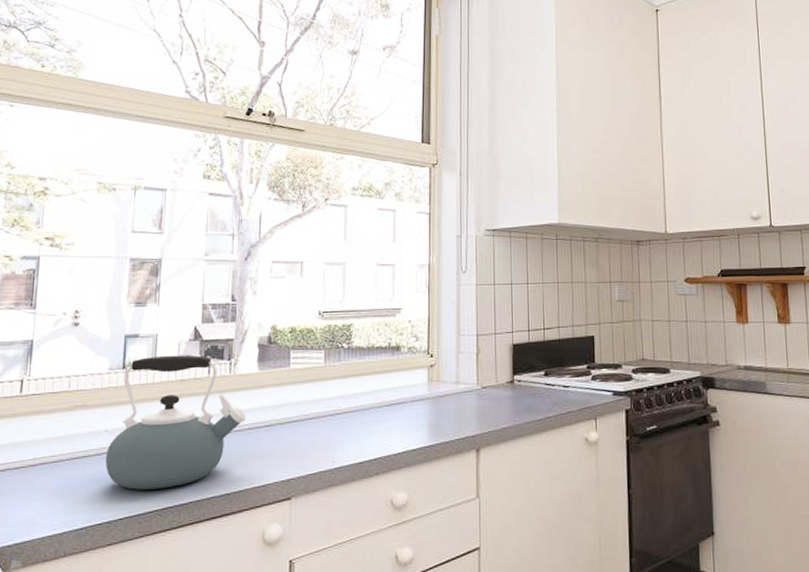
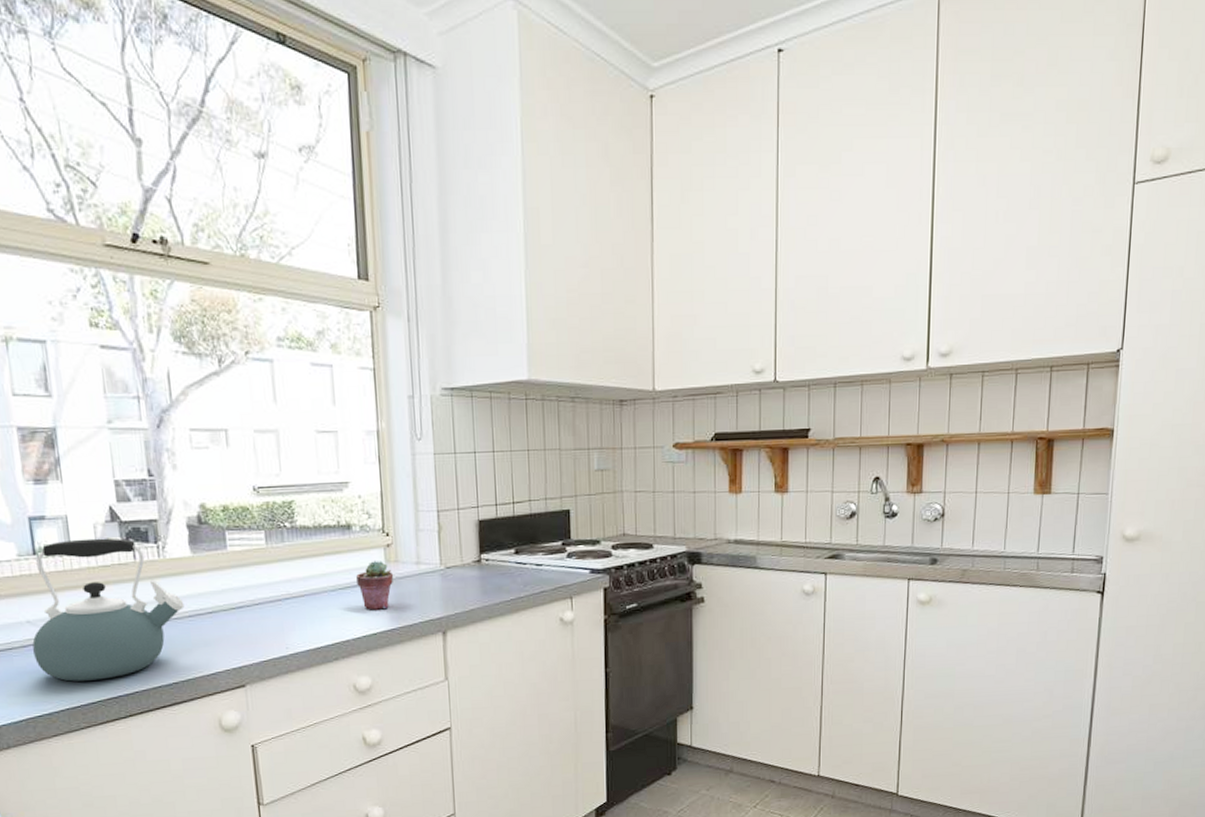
potted succulent: none [402,379,435,427] -> present [356,560,394,610]

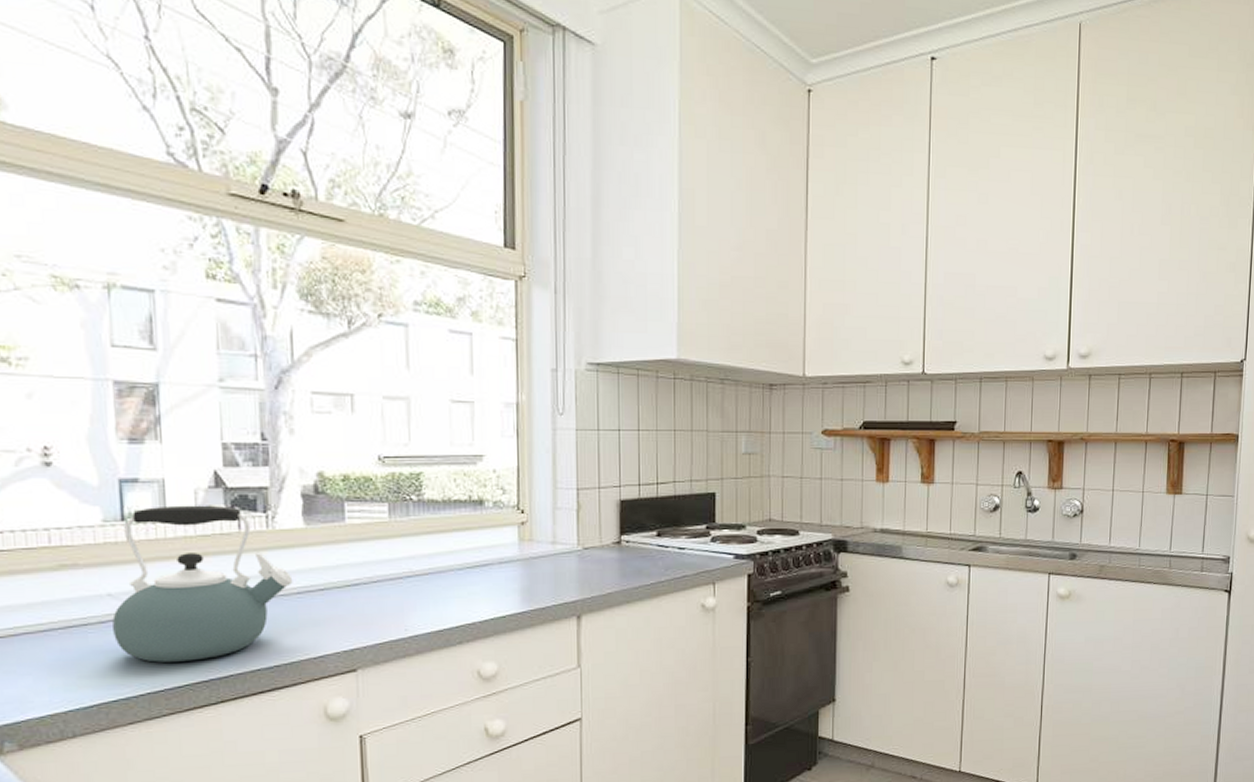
potted succulent: present [356,560,394,610] -> none [487,538,528,591]

